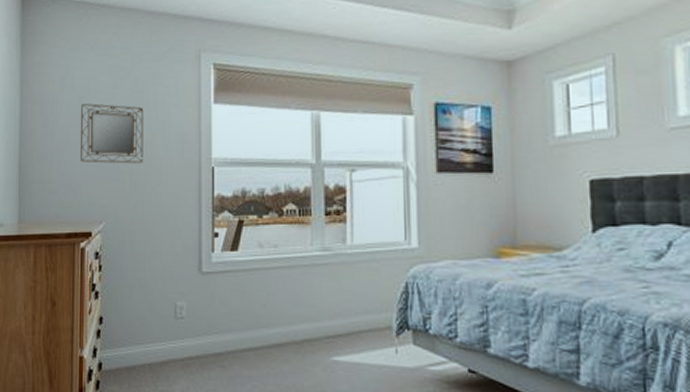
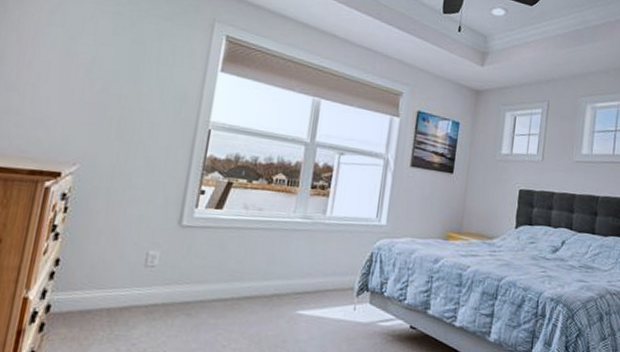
home mirror: present [80,103,144,164] -> none [60,42,144,114]

